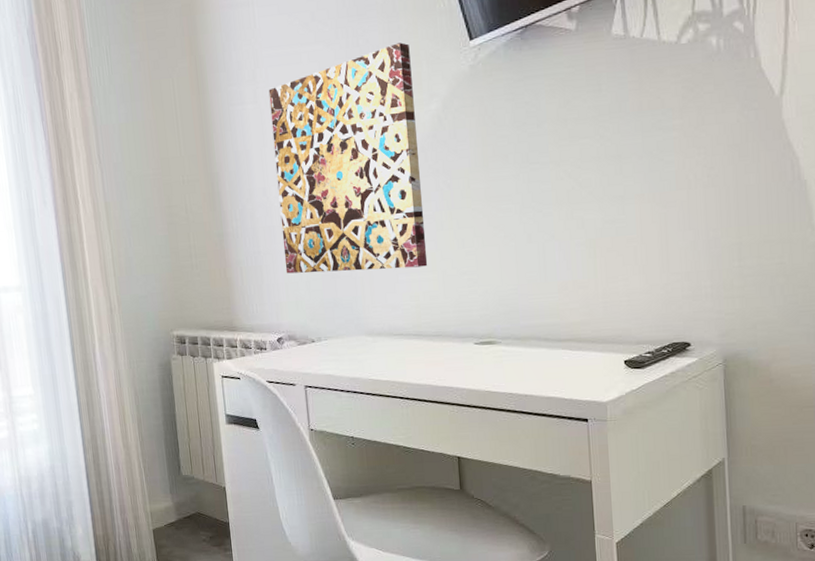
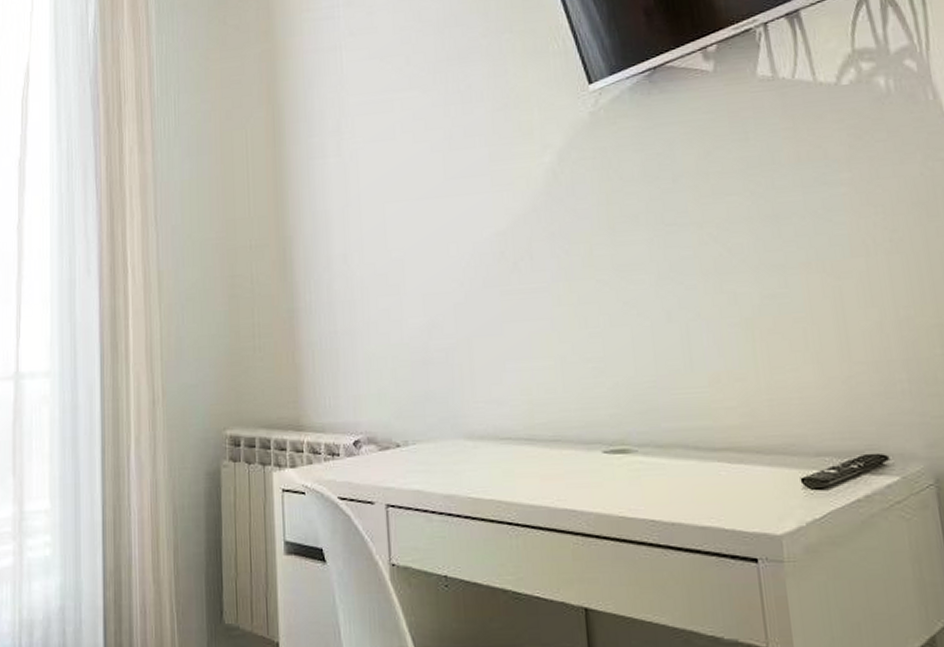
wall art: present [268,42,428,274] -> none [354,87,542,359]

